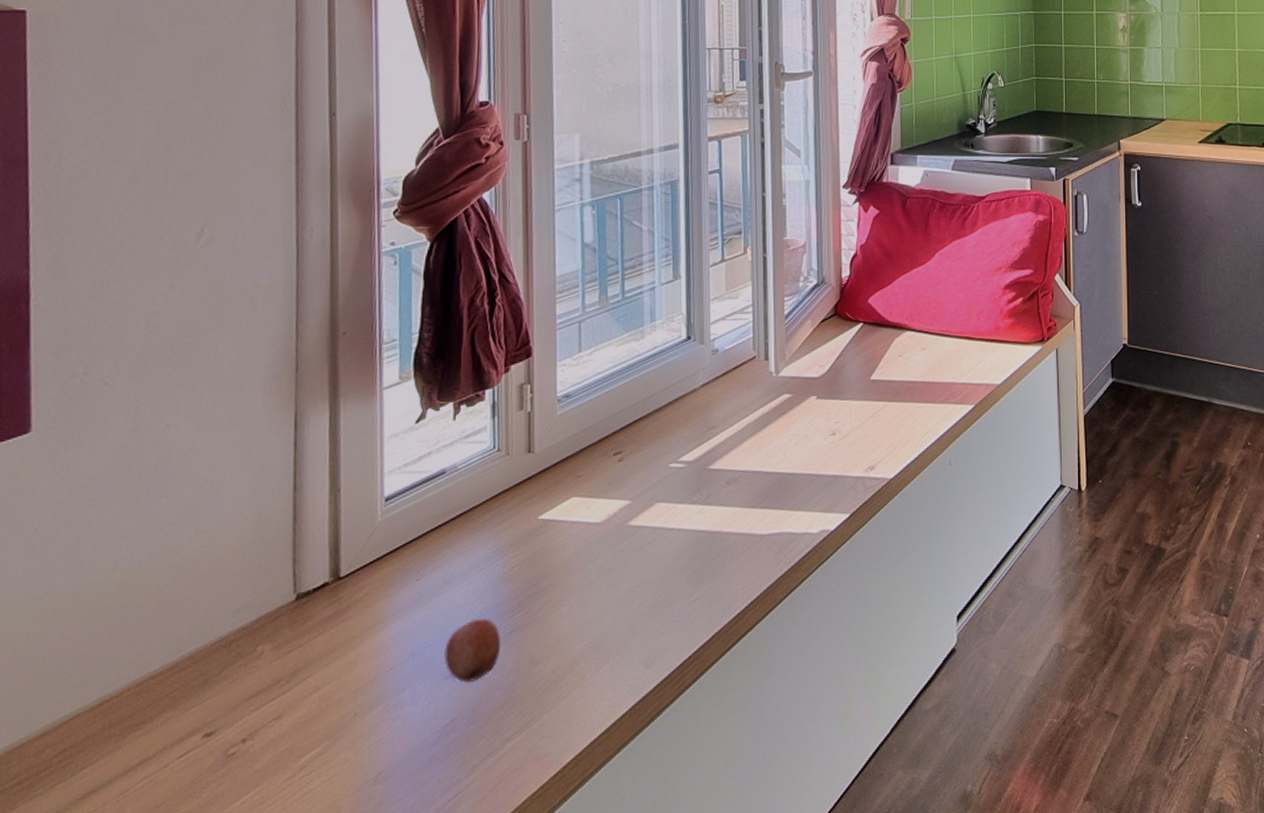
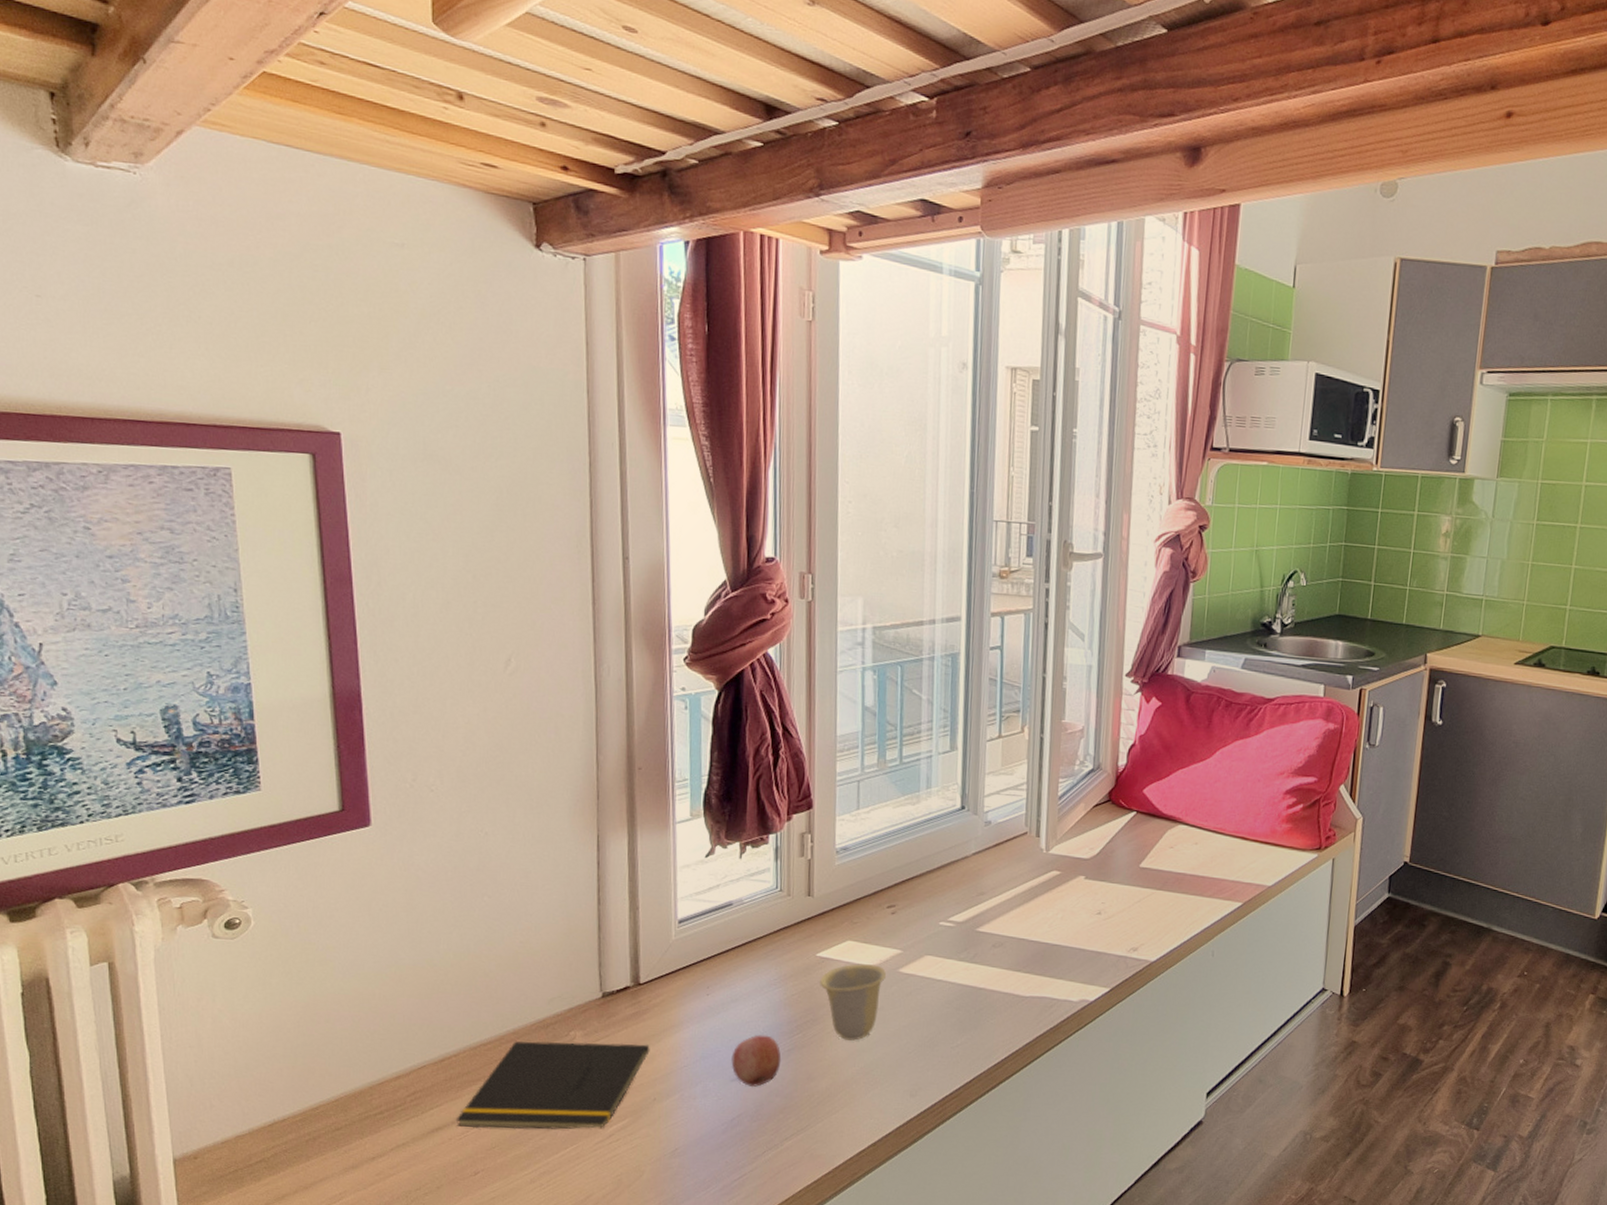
notepad: none [113,649,351,787] -> present [455,1041,650,1130]
cup: none [543,520,616,612] -> present [820,964,887,1041]

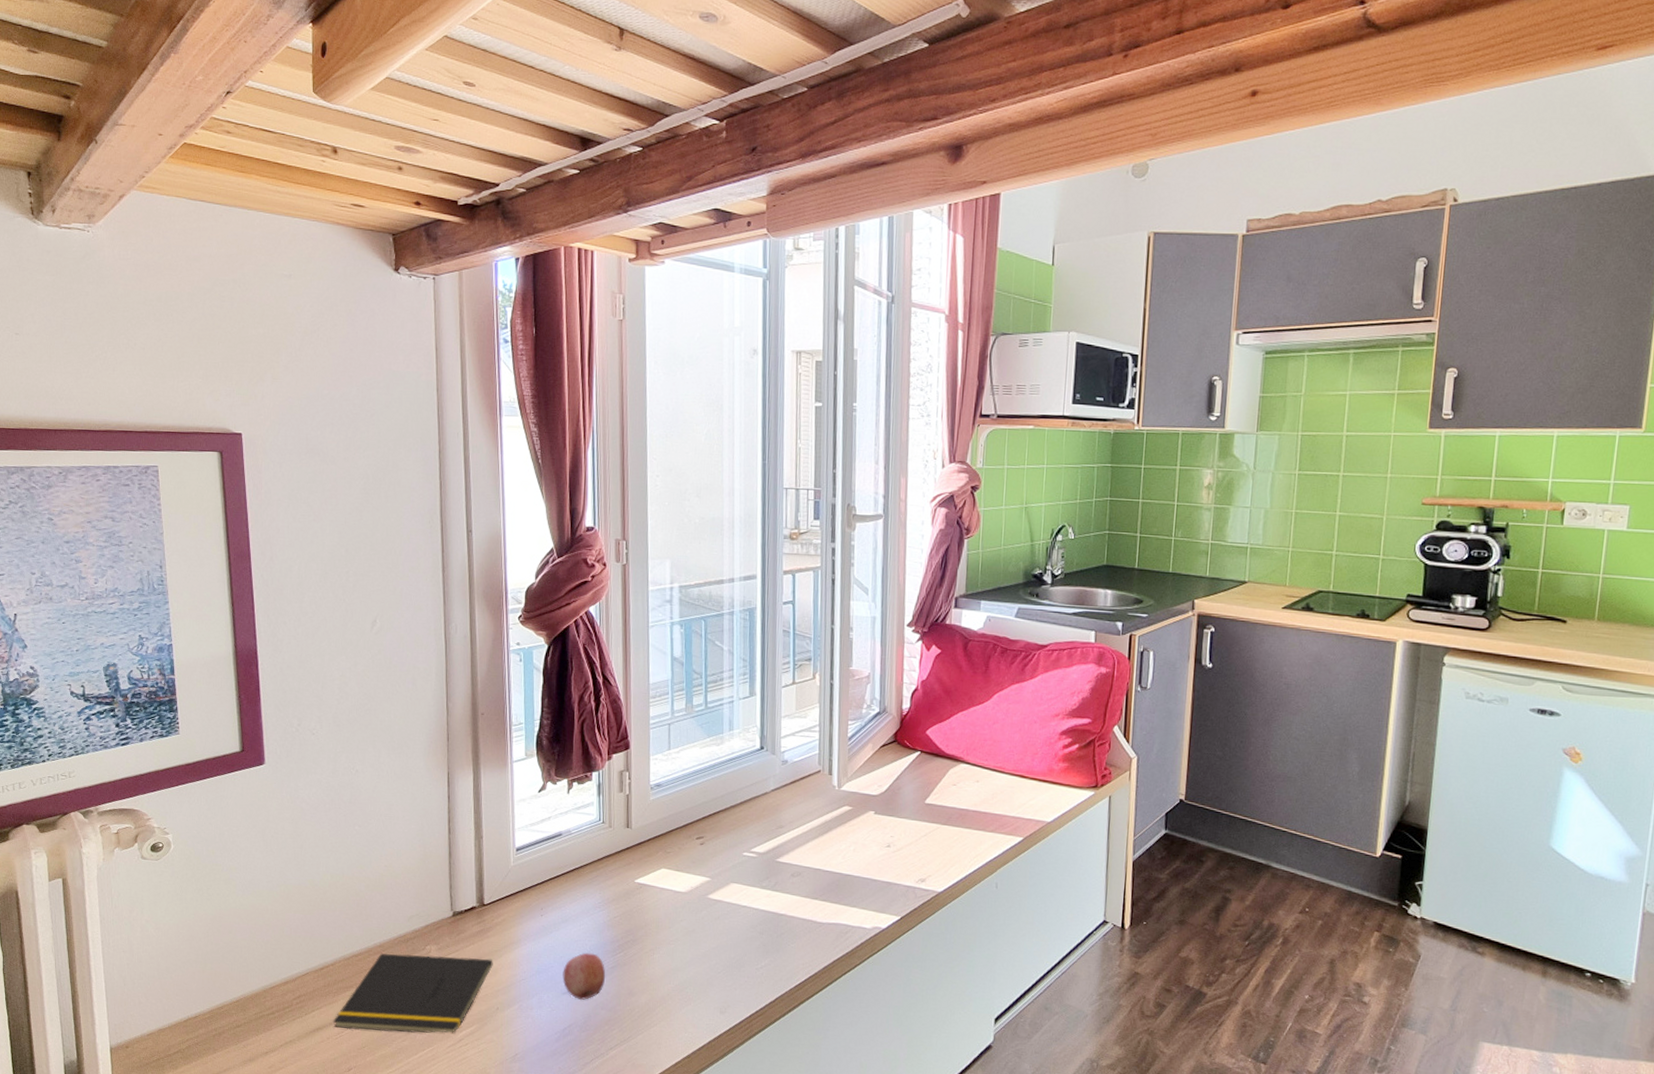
cup: present [820,964,887,1041] -> none [638,890,697,960]

